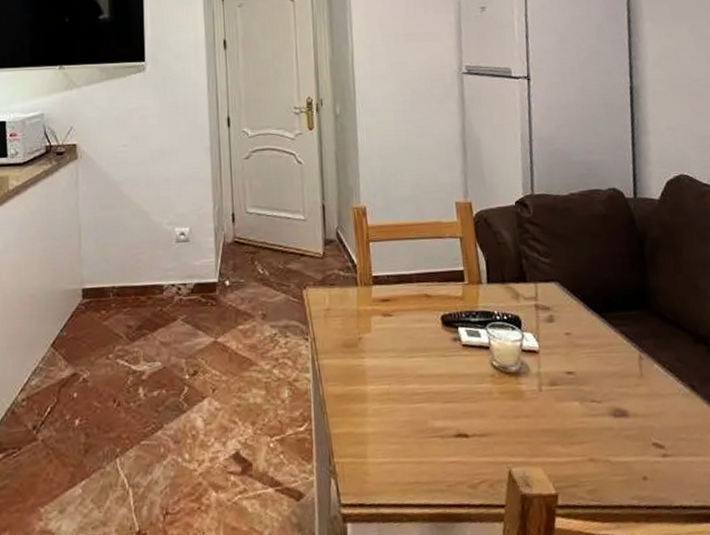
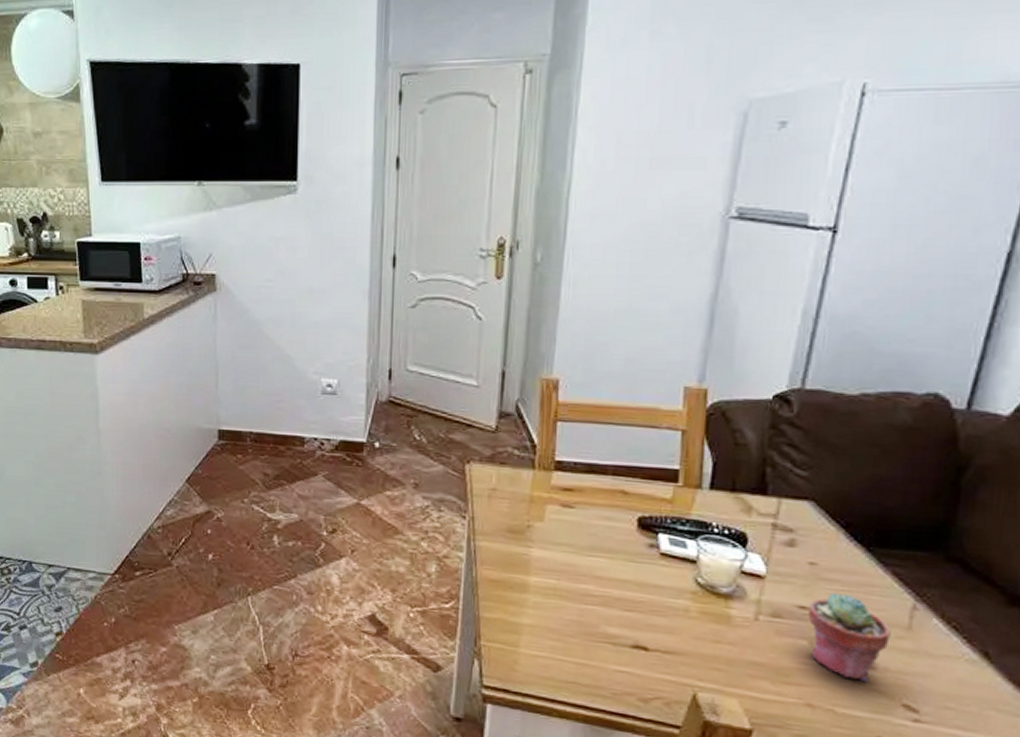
potted succulent: none [573,355,632,430] -> present [807,593,891,681]

